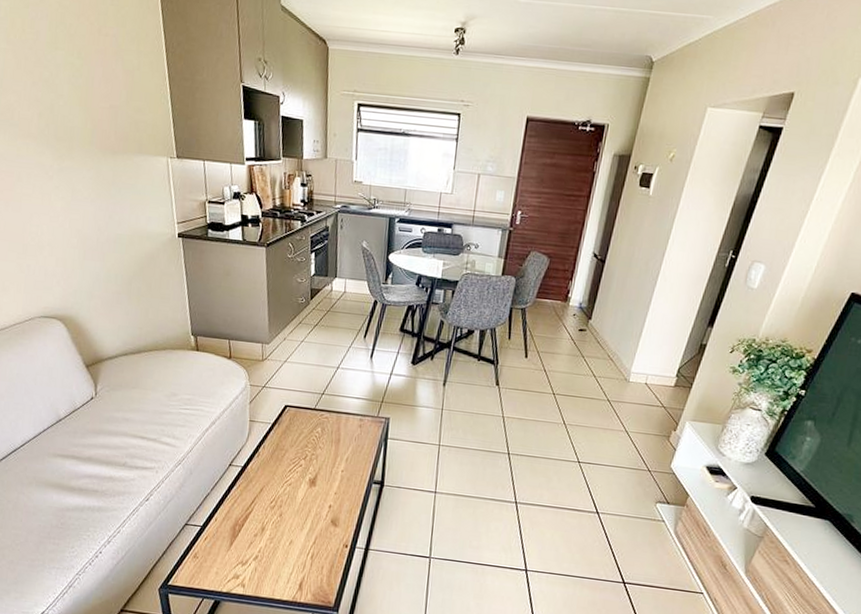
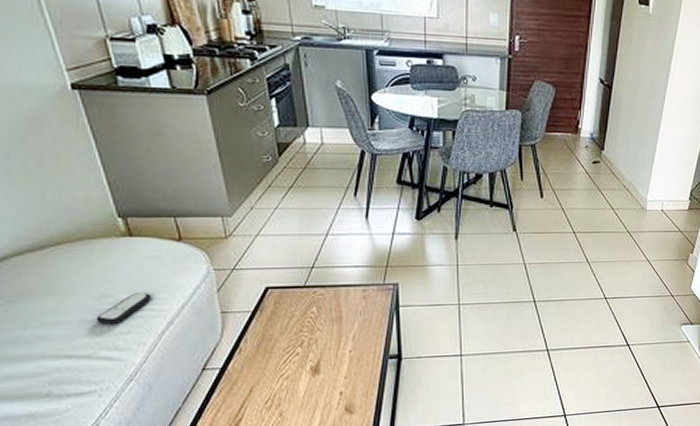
remote control: none [164,395,204,419] -> present [96,293,152,326]

